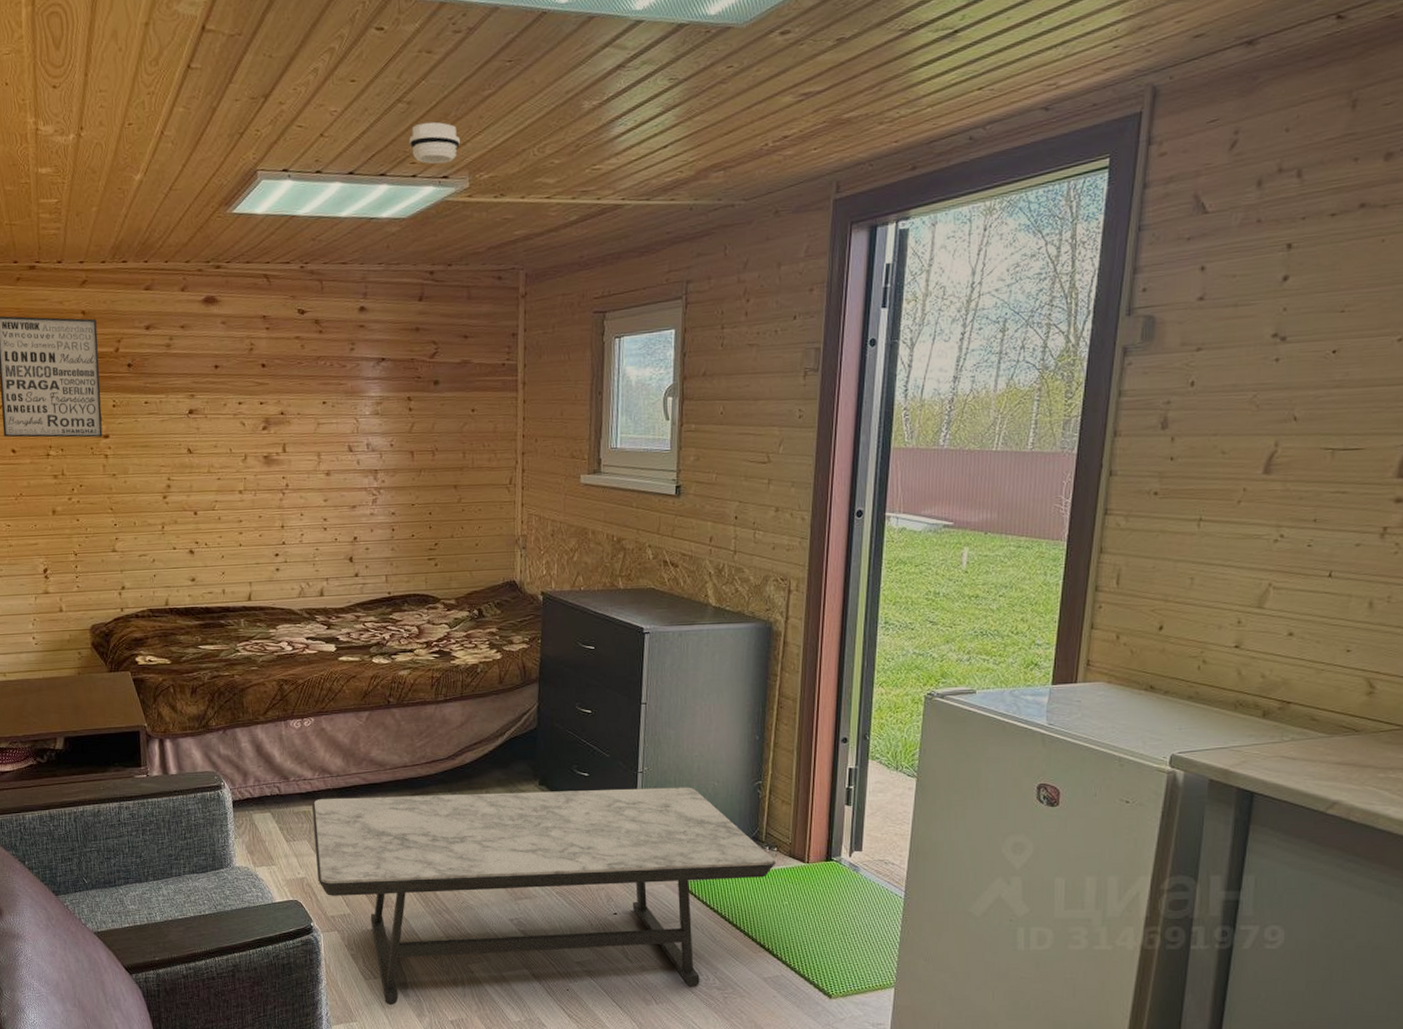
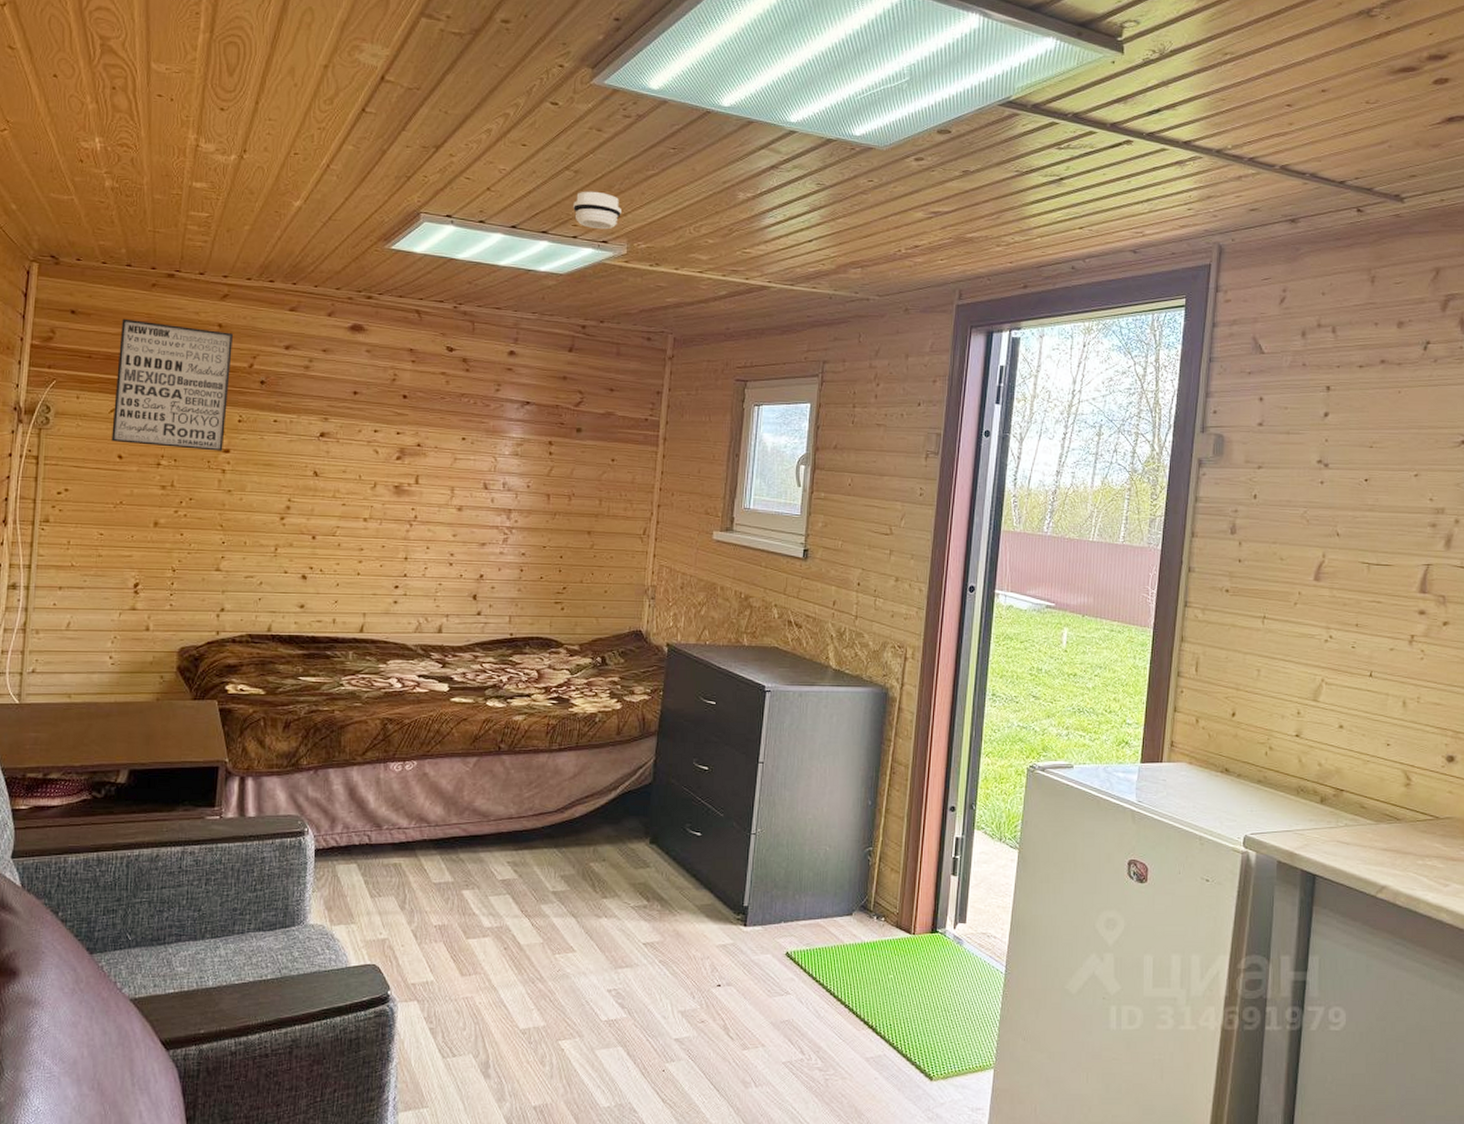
coffee table: present [312,787,777,1006] -> none [402,850,884,1089]

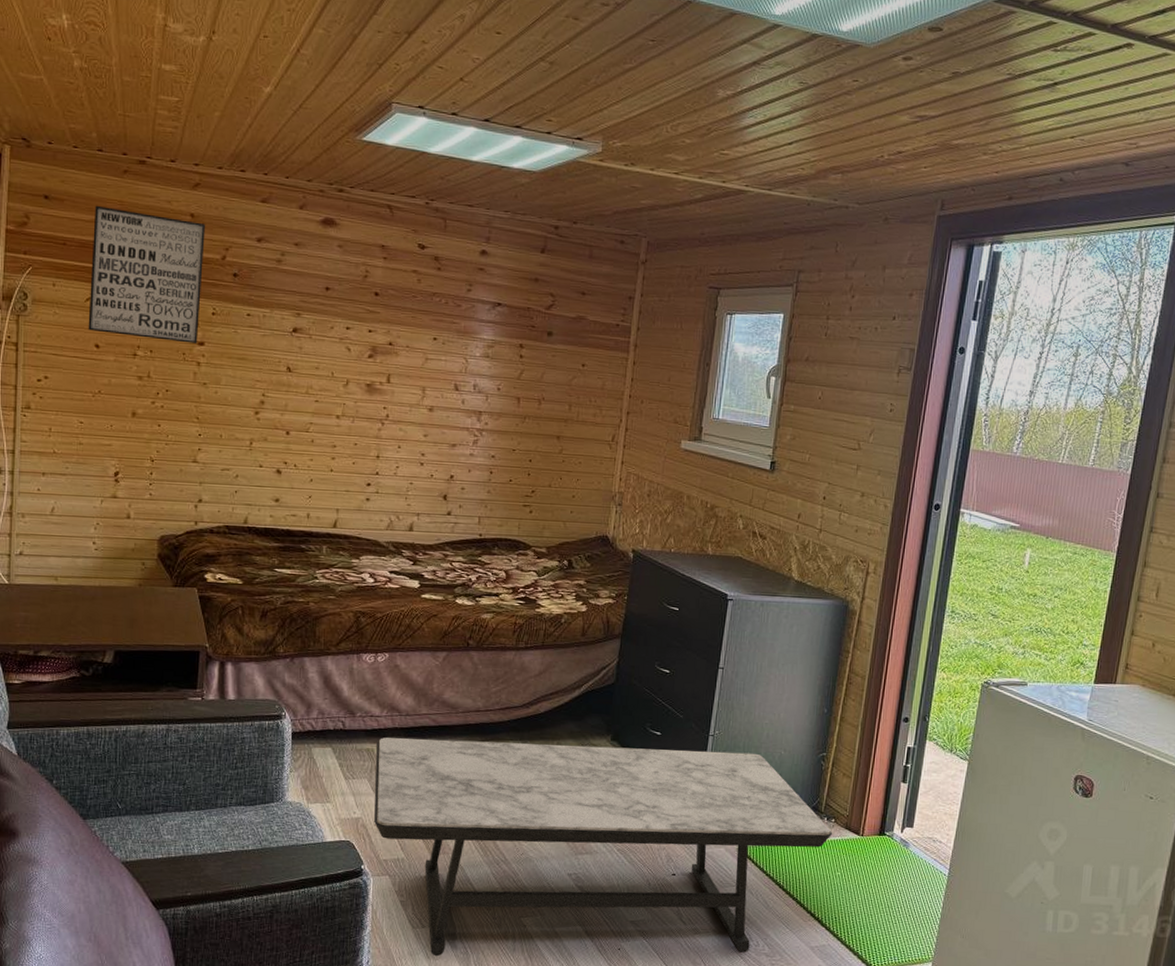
coffee table: none [402,850,884,1089] -> present [374,737,833,957]
smoke detector: present [573,191,621,230] -> none [548,84,597,126]

